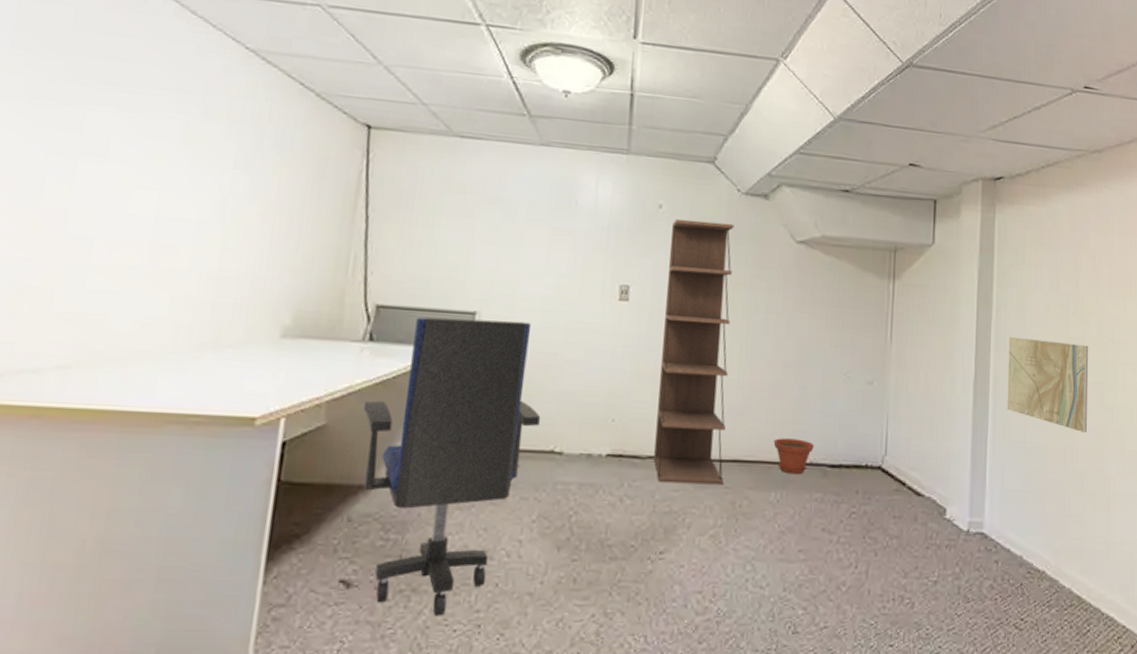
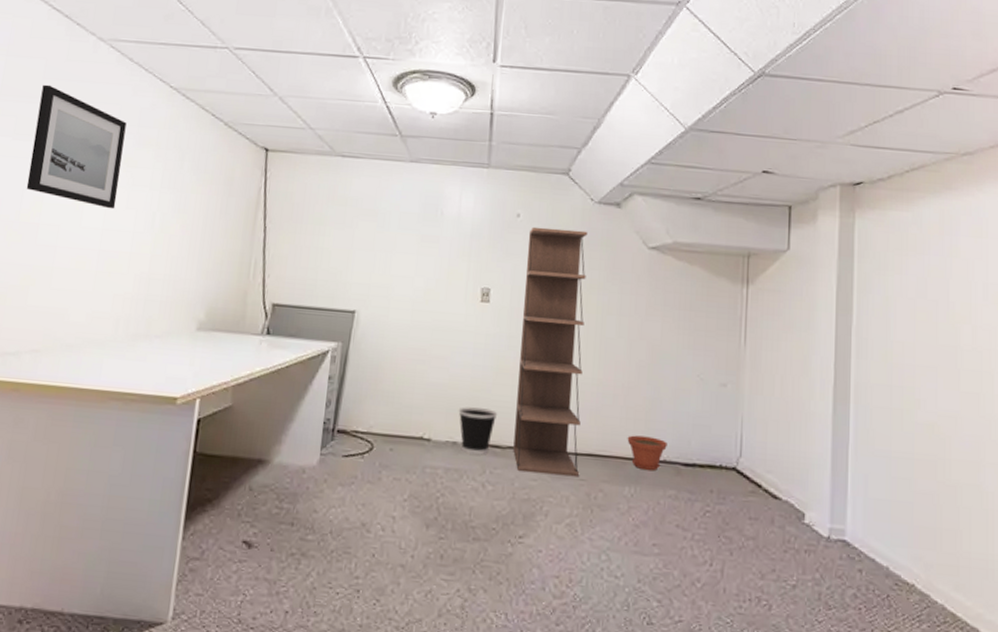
wall art: none [49,37,188,194] -> present [26,84,127,209]
office chair: present [364,317,541,616] -> none [262,315,412,579]
wastebasket: none [593,415,637,467] -> present [458,407,498,455]
map: present [1007,336,1089,432] -> none [870,343,962,444]

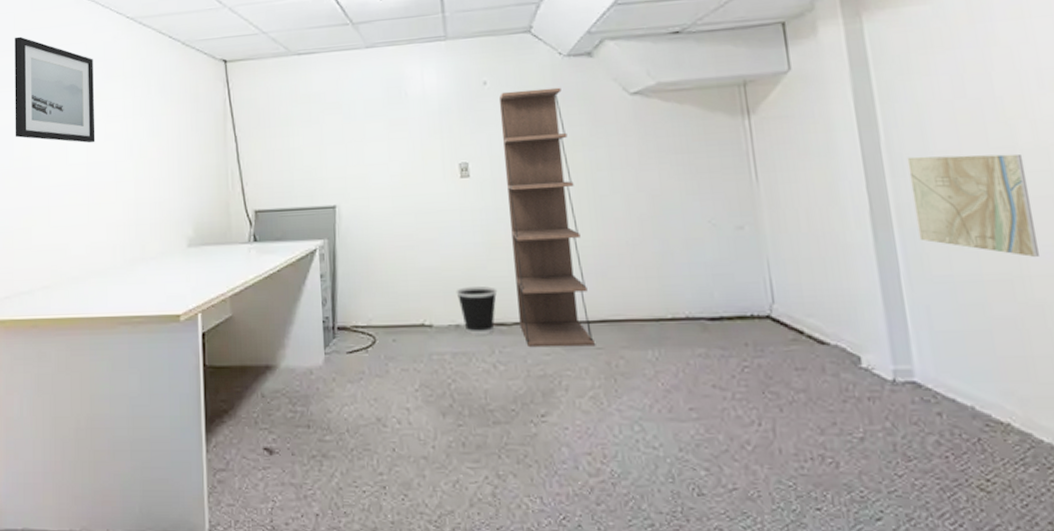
plant pot: present [627,435,667,471] -> none [641,294,688,331]
map: none [870,343,962,444] -> present [907,153,1039,257]

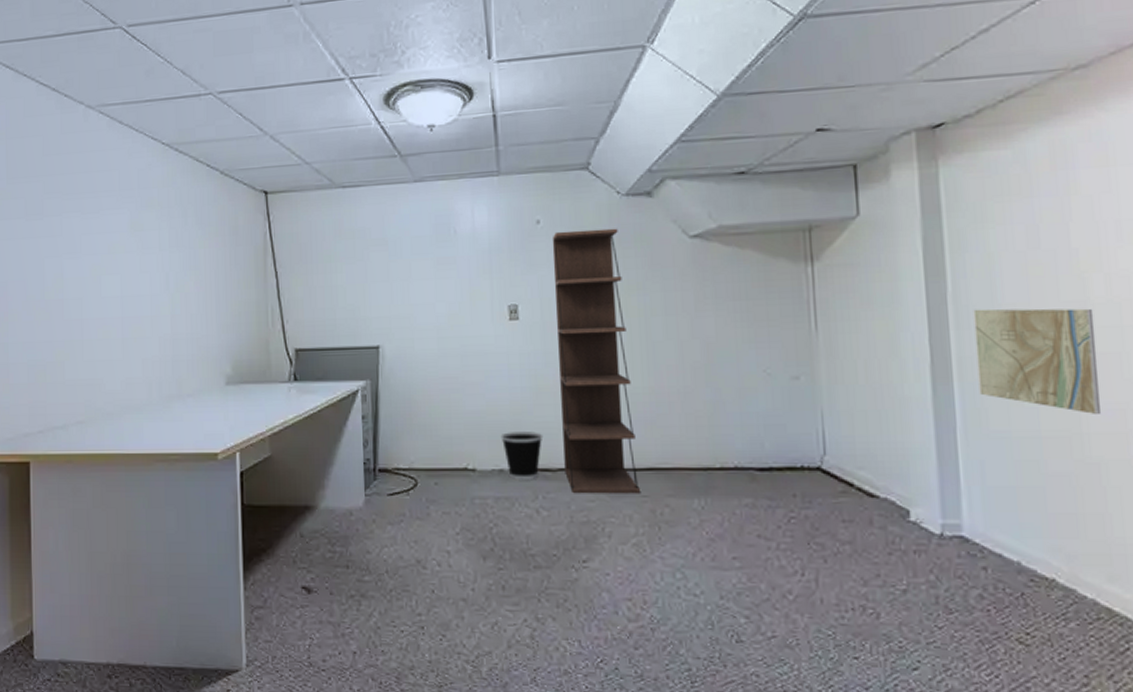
wall art: present [15,36,96,143] -> none [44,161,130,276]

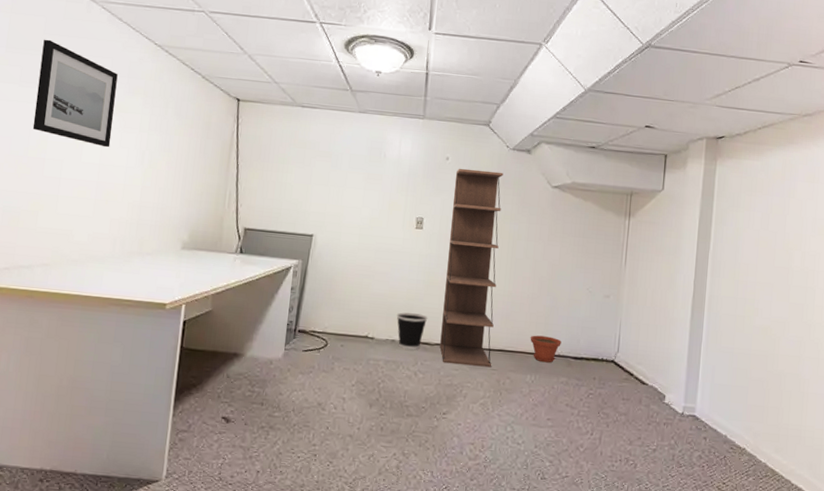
wall art: none [44,161,130,276] -> present [32,39,118,148]
plant pot: none [690,443,737,480] -> present [530,335,562,363]
map: present [973,308,1100,414] -> none [719,264,792,343]

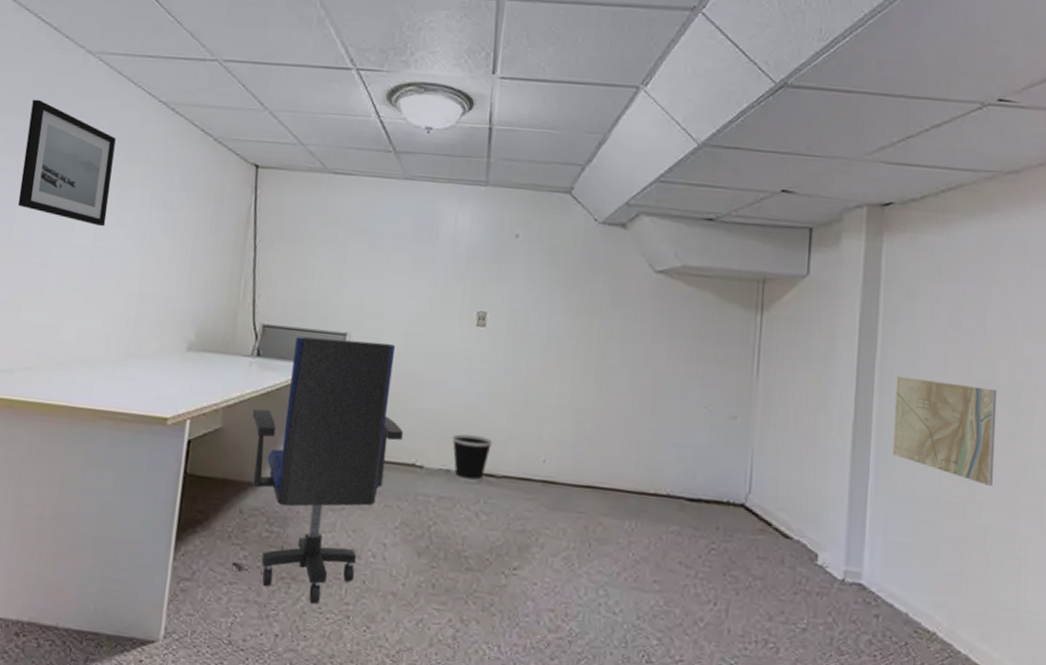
office chair: none [237,237,359,446] -> present [252,336,404,604]
bookcase: present [440,168,504,368] -> none [508,248,591,510]
plant pot: present [530,335,562,363] -> none [628,467,671,506]
map: none [719,264,792,343] -> present [892,376,998,486]

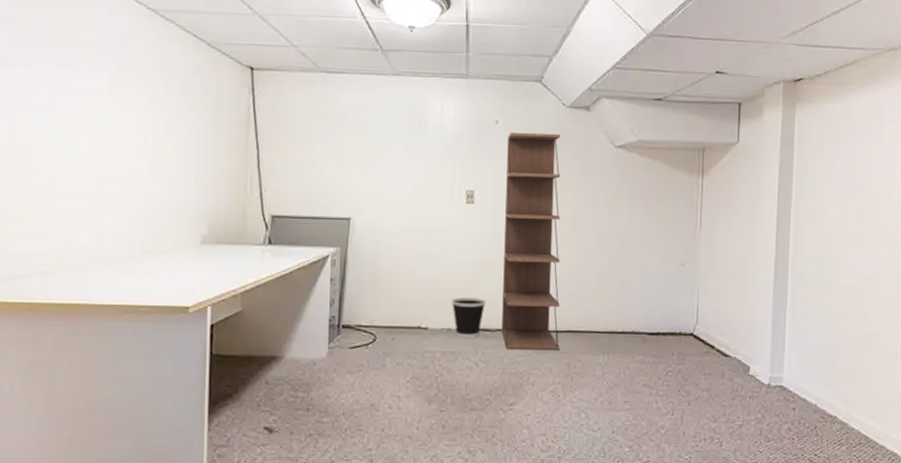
wall art: present [17,99,116,227] -> none [12,9,107,133]
office chair: present [252,336,404,604] -> none [270,223,409,453]
bookcase: none [508,248,591,510] -> present [501,132,561,351]
map: present [892,376,998,486] -> none [804,220,881,301]

